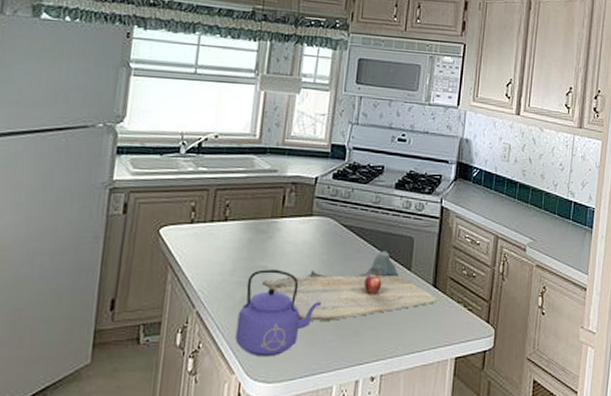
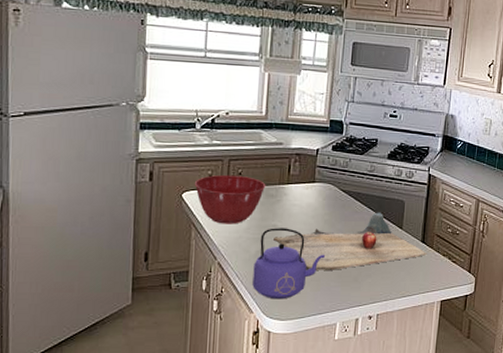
mixing bowl: none [174,206,257,265] -> present [194,174,266,224]

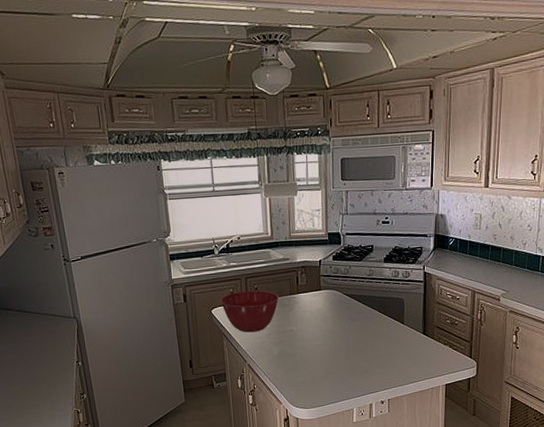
kettle: present [252,228,325,300] -> none [277,331,337,392]
cutting board: present [274,212,427,270] -> none [291,311,429,365]

